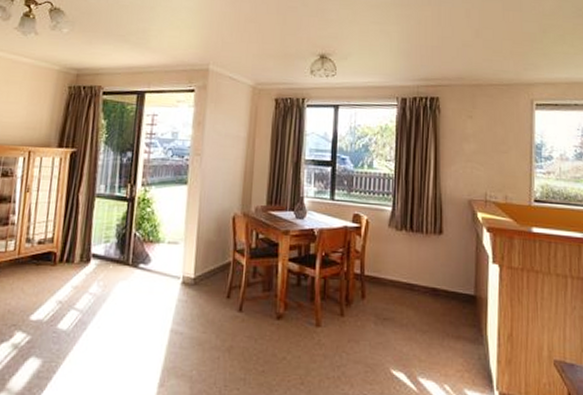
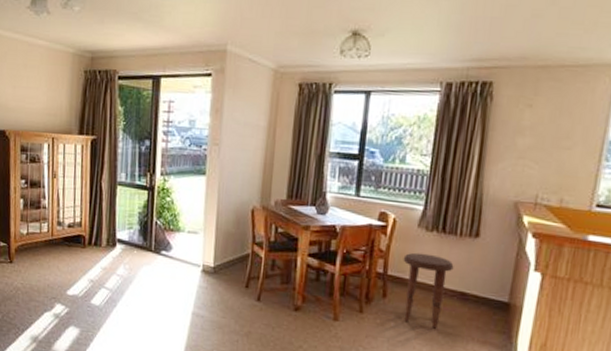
side table: none [377,251,424,327] -> present [403,252,454,329]

